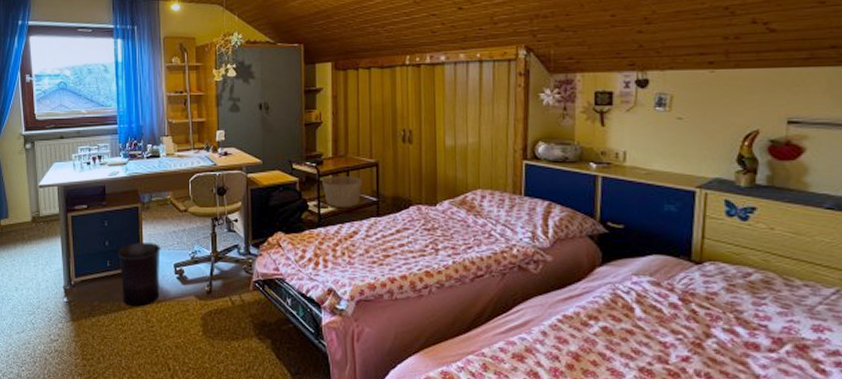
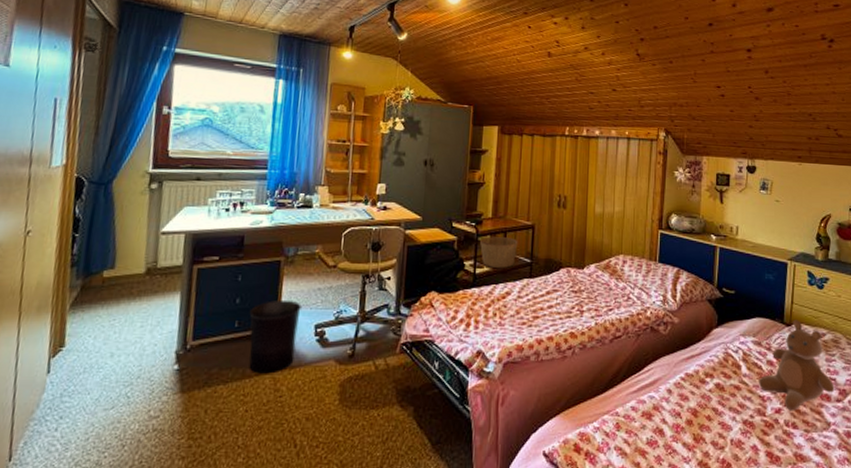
teddy bear: none [659,257,766,360] -> present [759,320,835,411]

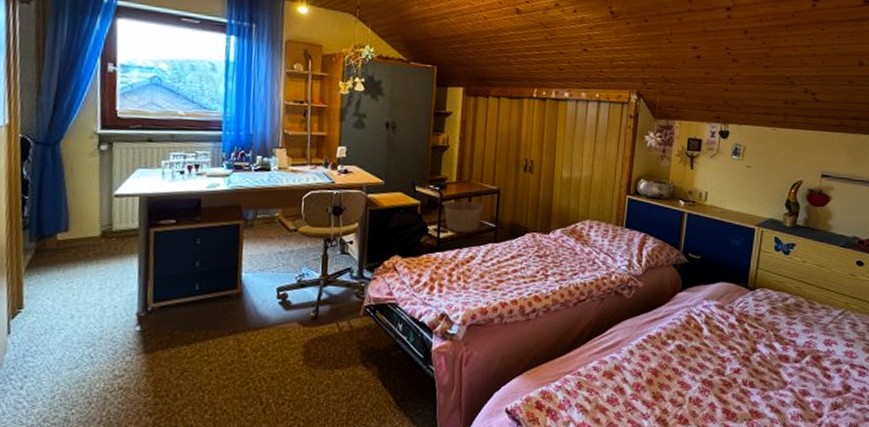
waste bin: present [249,299,302,374] -> none [209,263,263,335]
teddy bear: present [759,320,835,411] -> none [720,284,794,371]

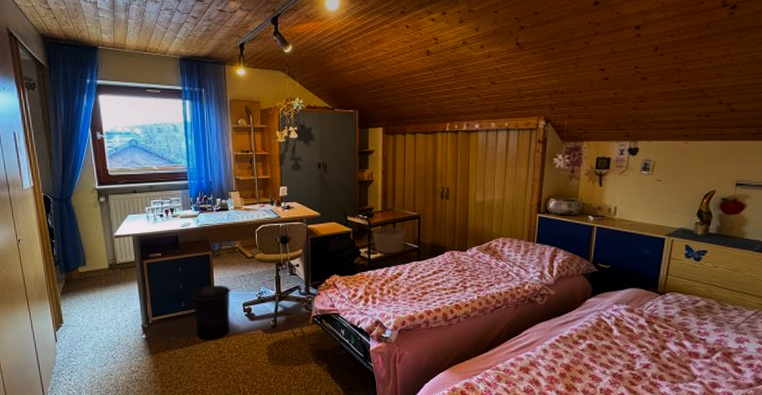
waste bin: none [209,263,263,335] -> present [191,285,230,341]

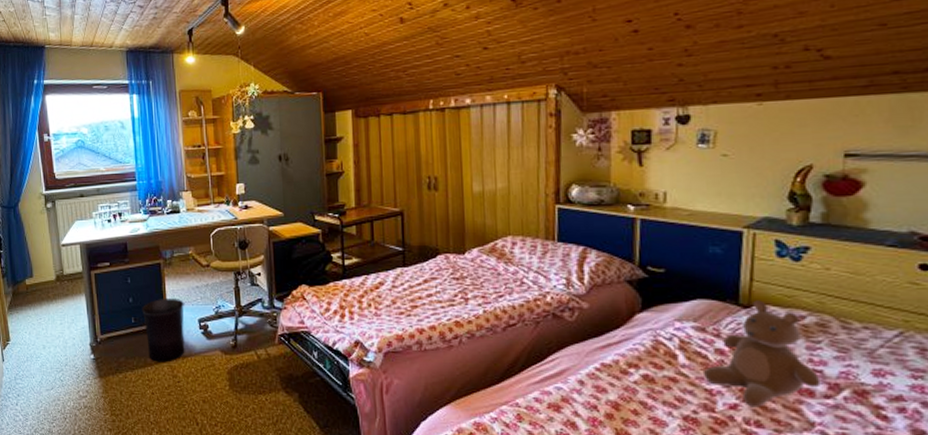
basket: present [373,227,406,253] -> none [346,226,387,258]
teddy bear: none [629,289,704,366] -> present [704,300,821,408]

